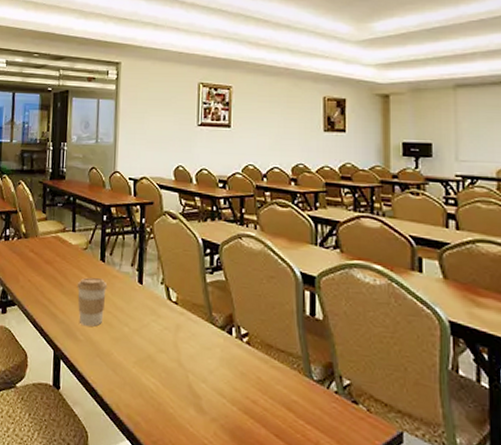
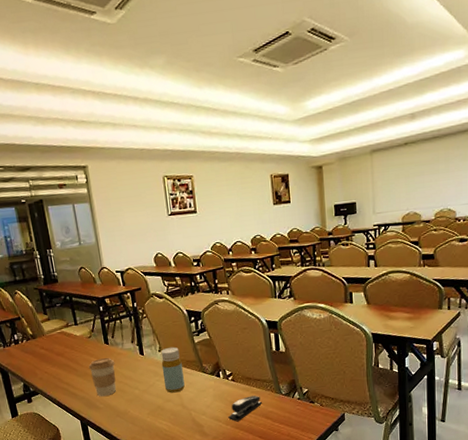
bottle: none [160,281,187,343] -> present [161,347,185,393]
stapler: none [236,371,285,405] -> present [228,395,263,422]

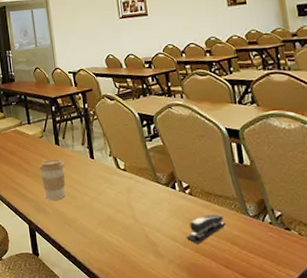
bottle: present [161,347,185,393] -> none [111,152,137,203]

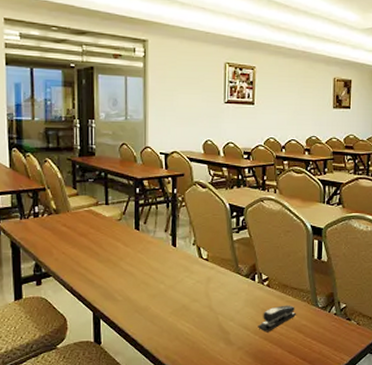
coffee cup: present [39,160,66,200] -> none [113,245,143,287]

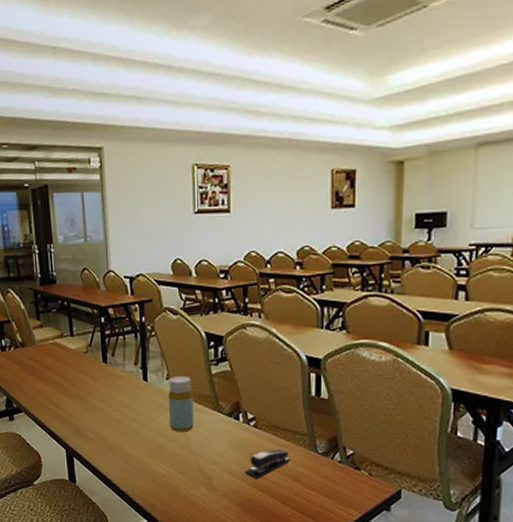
bottle: none [193,241,216,293] -> present [168,375,194,432]

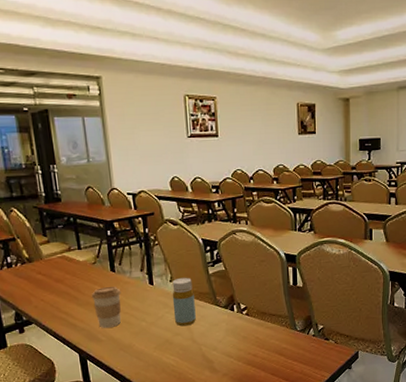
coffee cup: none [81,380,113,425] -> present [91,287,122,328]
stapler: present [244,449,292,480] -> none [240,331,277,358]

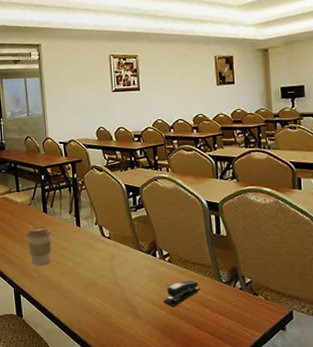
bottle: present [172,277,196,327] -> none [97,221,119,269]
stapler: none [240,331,277,358] -> present [163,280,201,307]

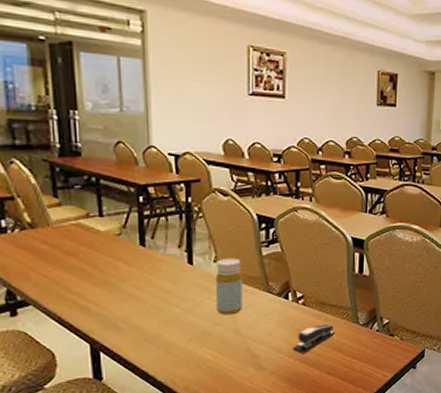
coffee cup: present [26,227,52,265] -> none [112,264,152,314]
bottle: none [97,221,119,269] -> present [215,257,242,315]

